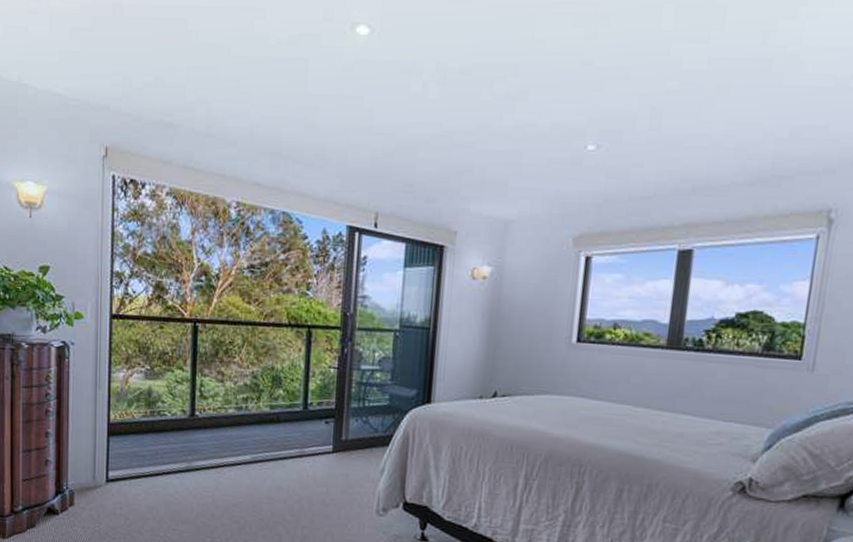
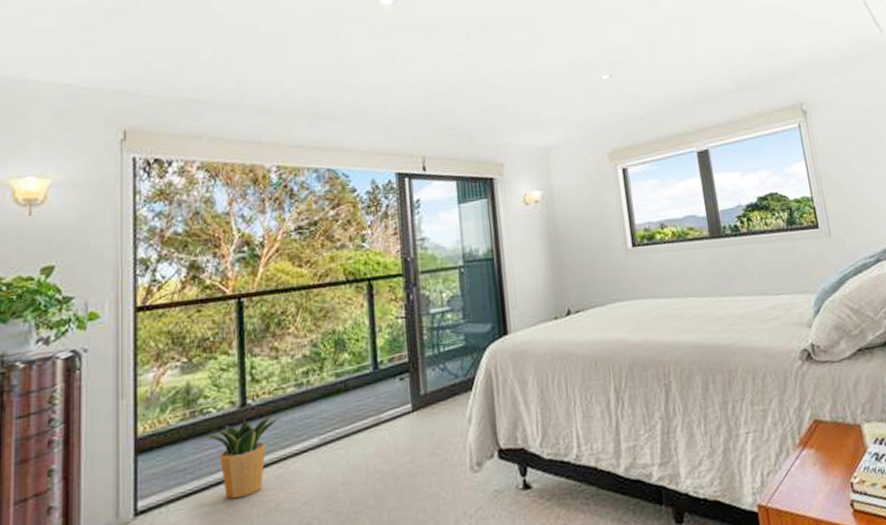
potted plant: none [160,426,223,489] -> present [204,414,282,500]

